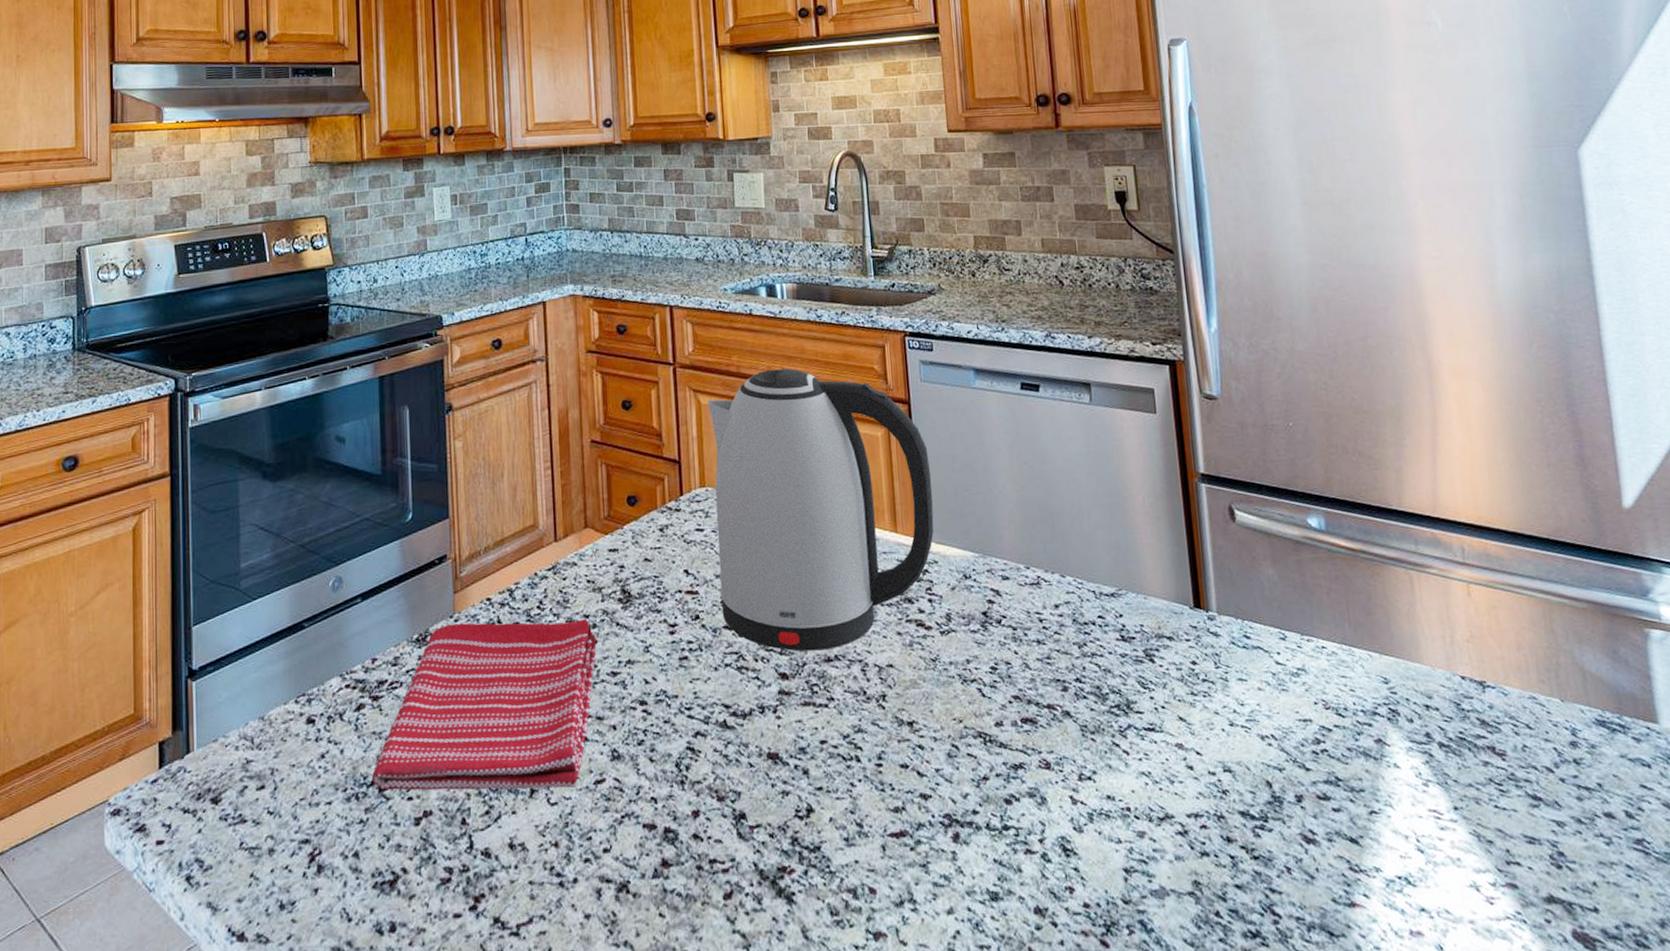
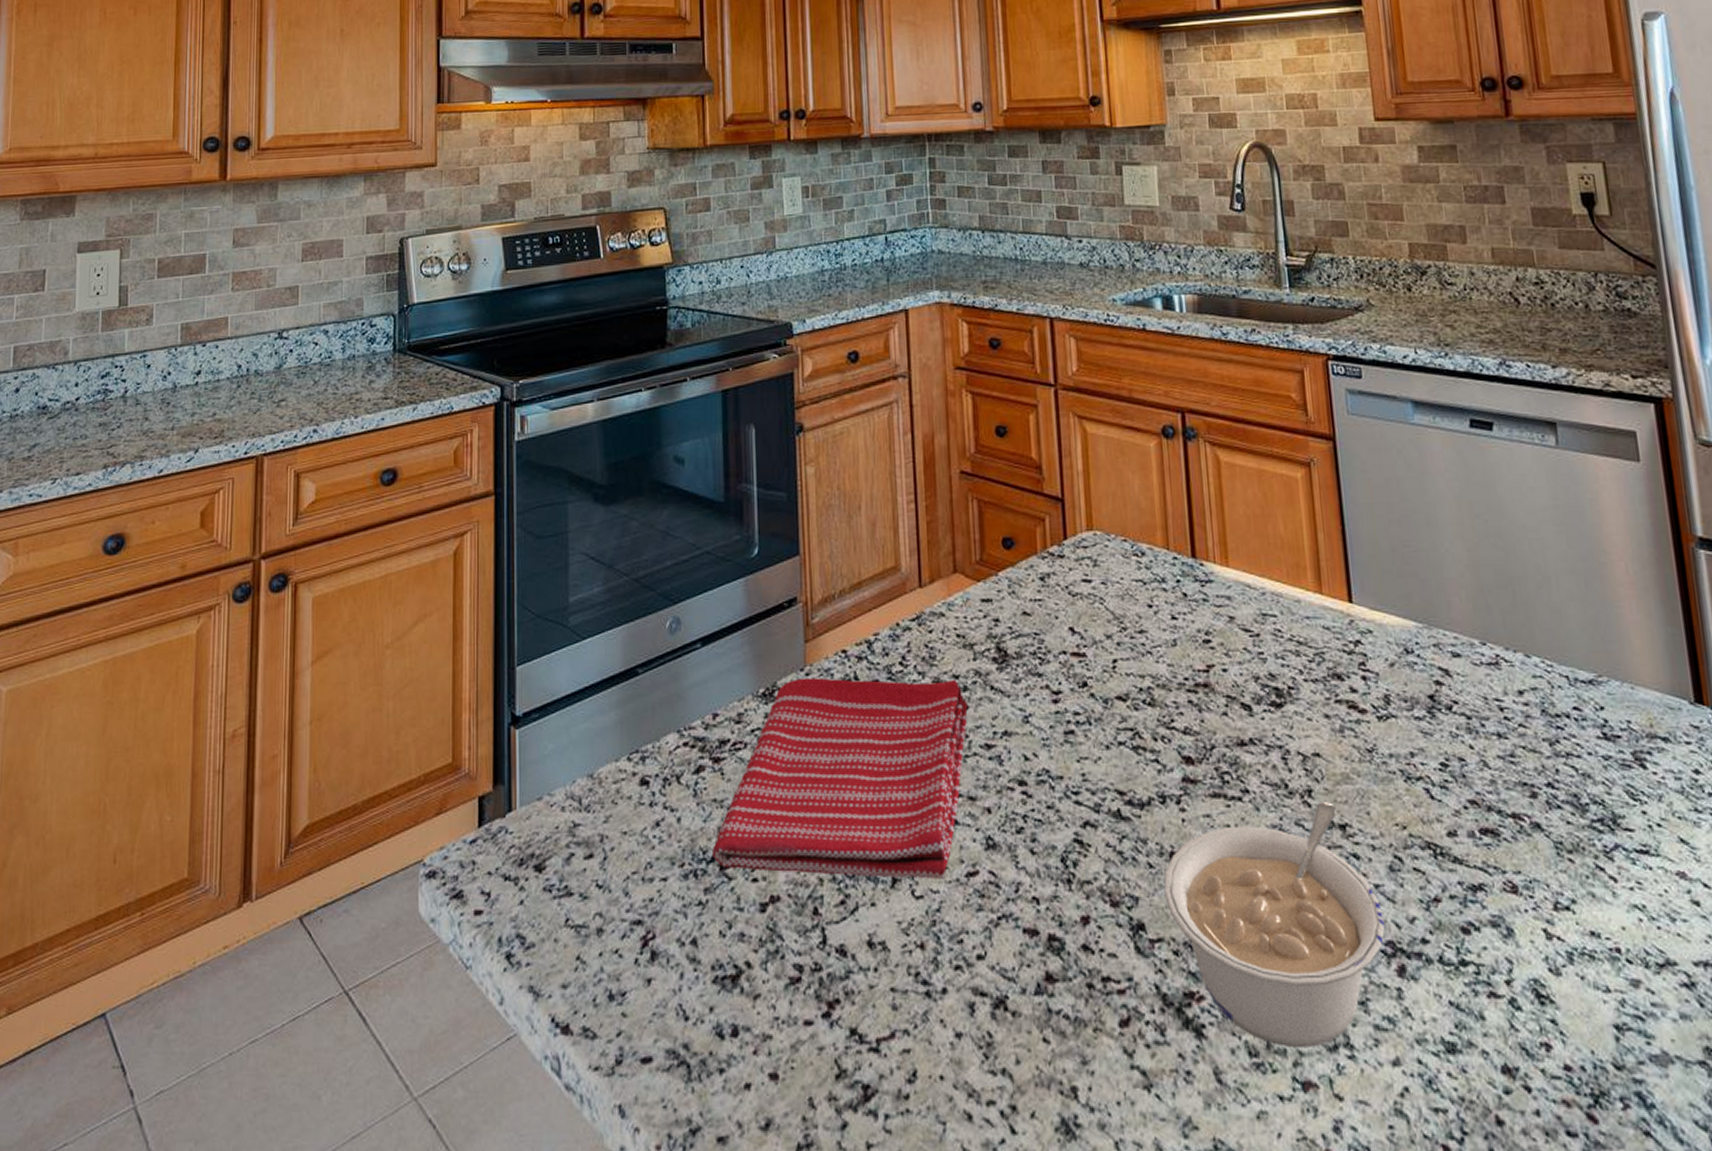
kettle: present [707,367,934,651] -> none [1094,393,1367,732]
legume: none [762,704,944,907] -> present [1164,802,1386,1049]

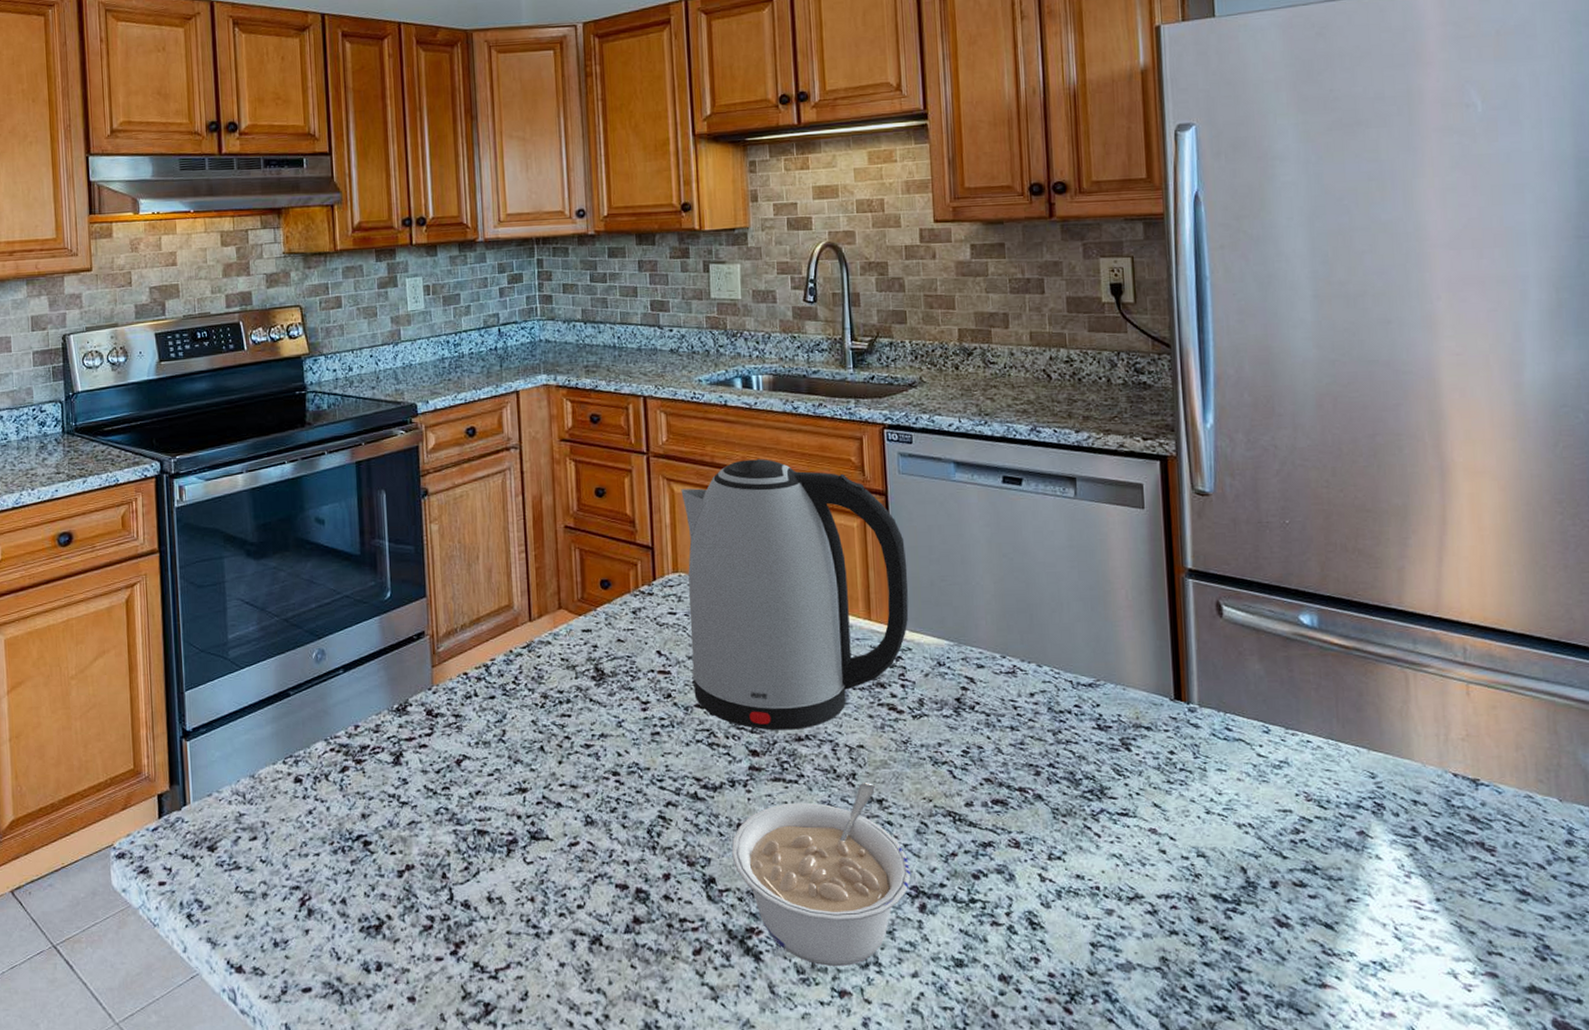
dish towel: present [711,678,968,879] -> none [356,694,571,849]
kettle: none [1094,393,1367,732] -> present [681,458,909,731]

